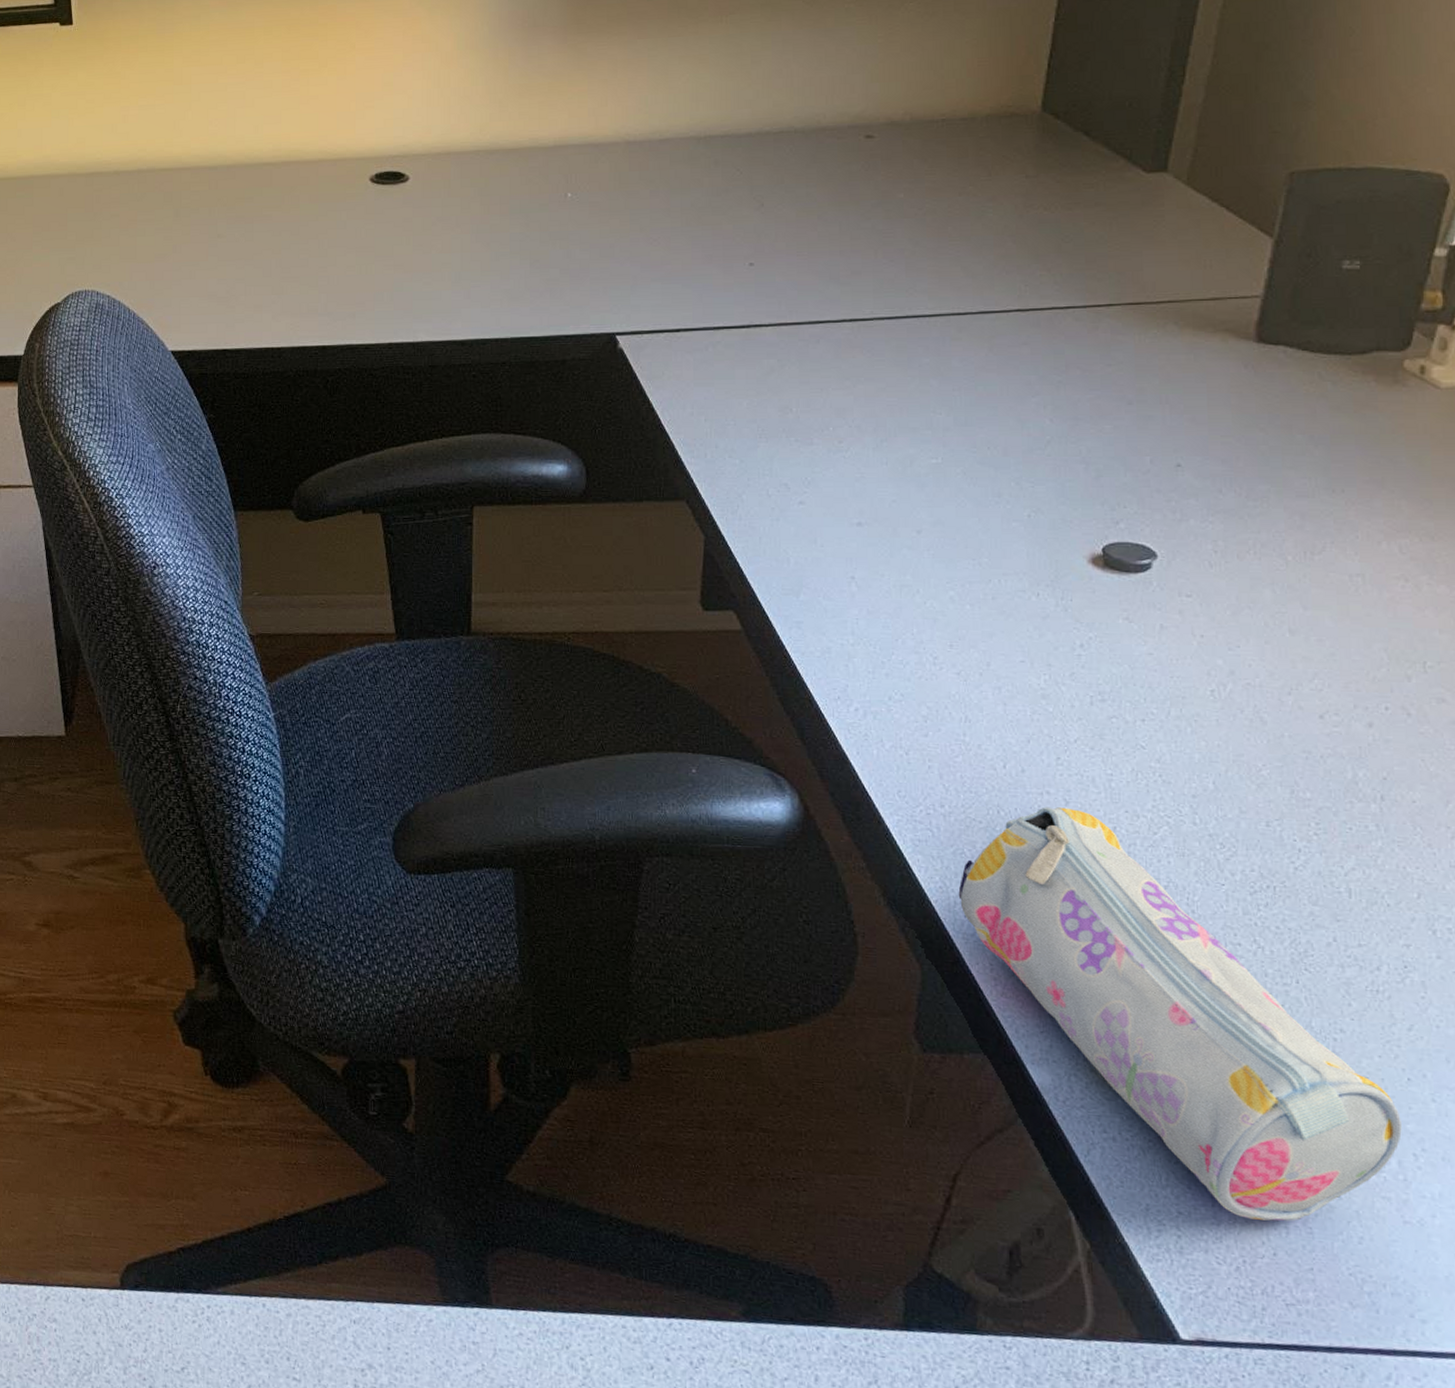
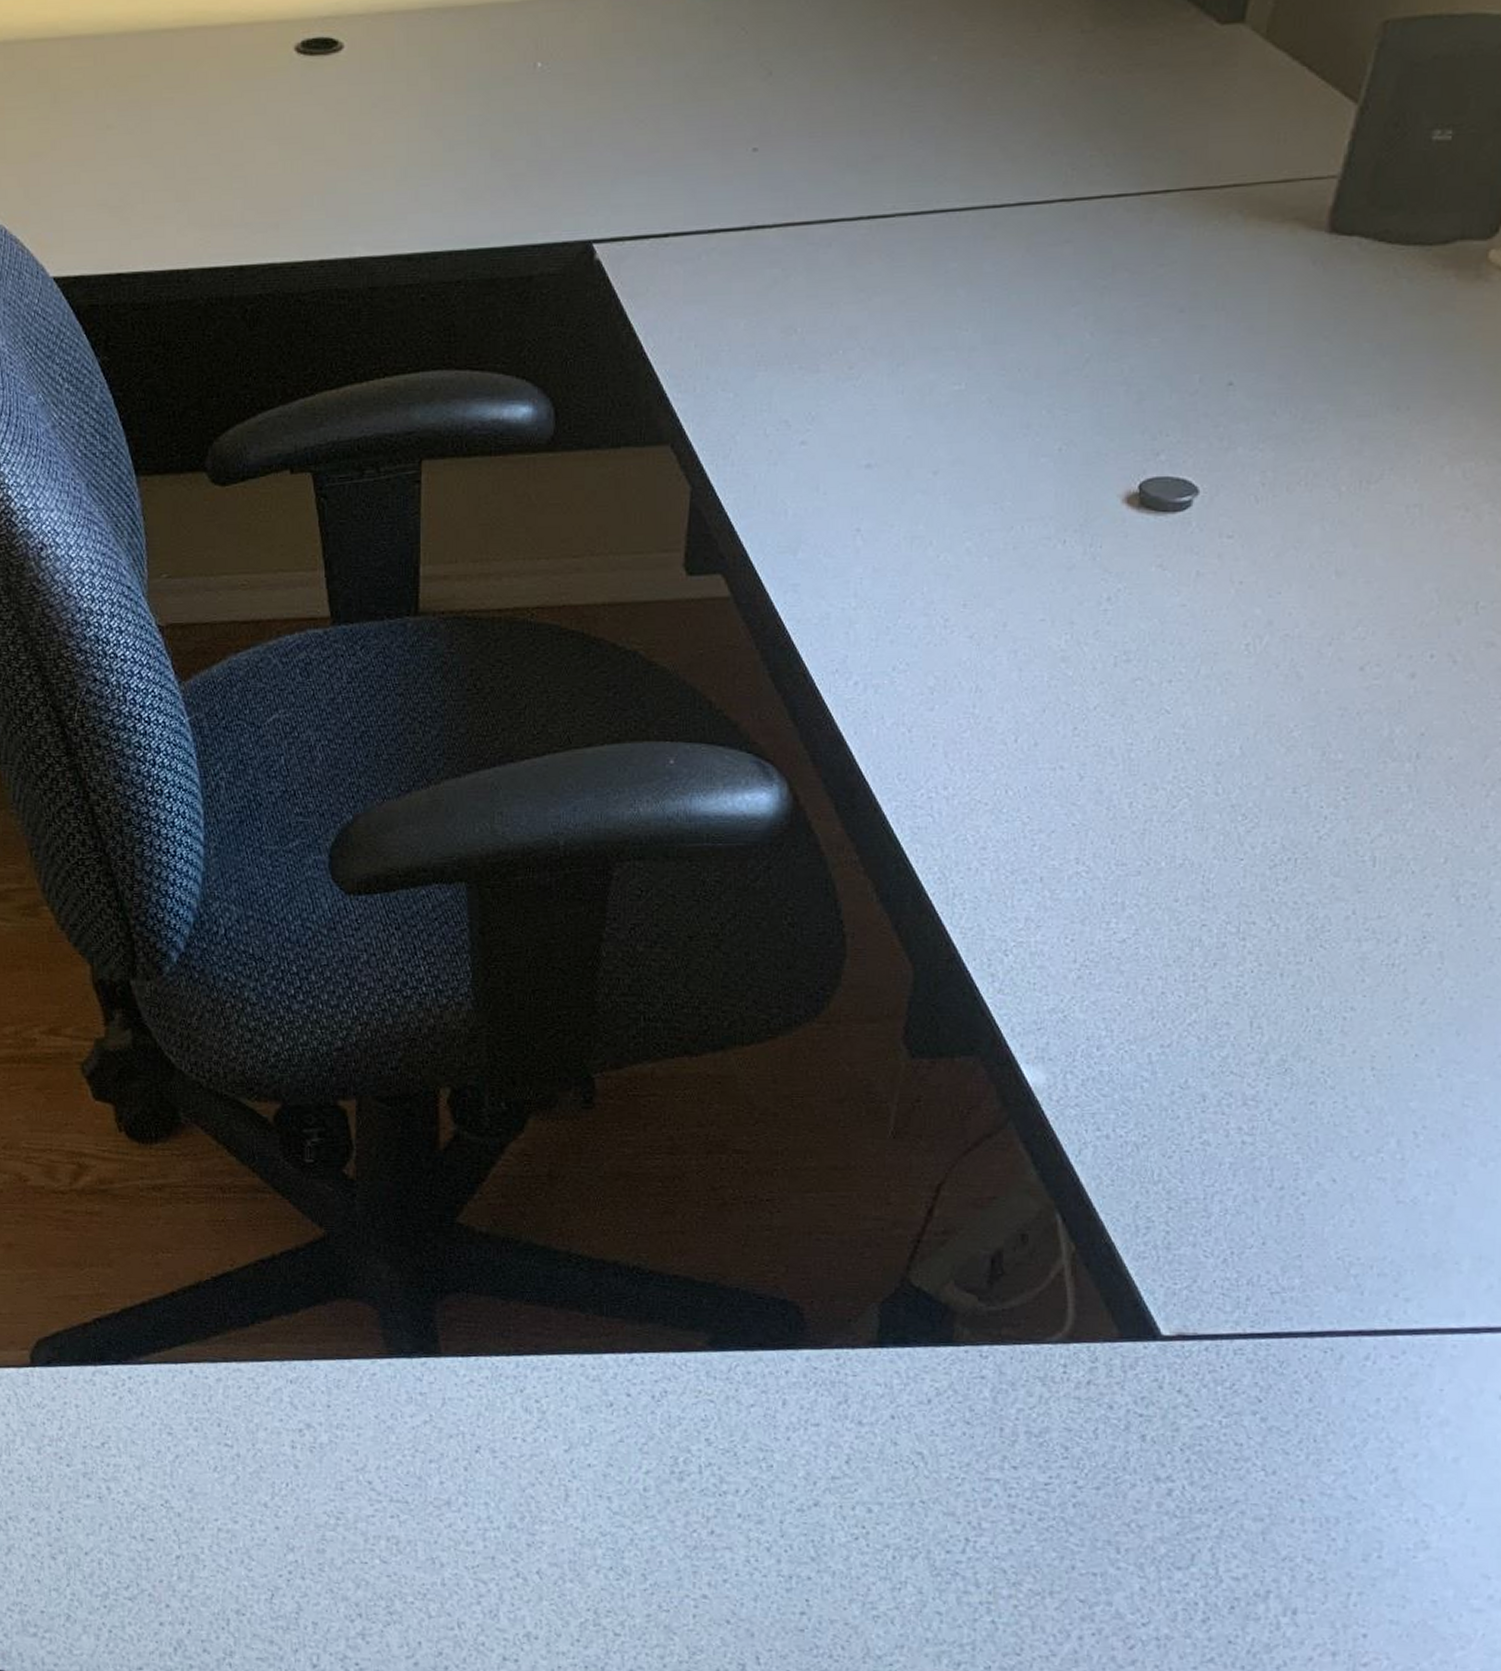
pencil case: present [958,807,1402,1221] -> none [958,783,1405,1210]

